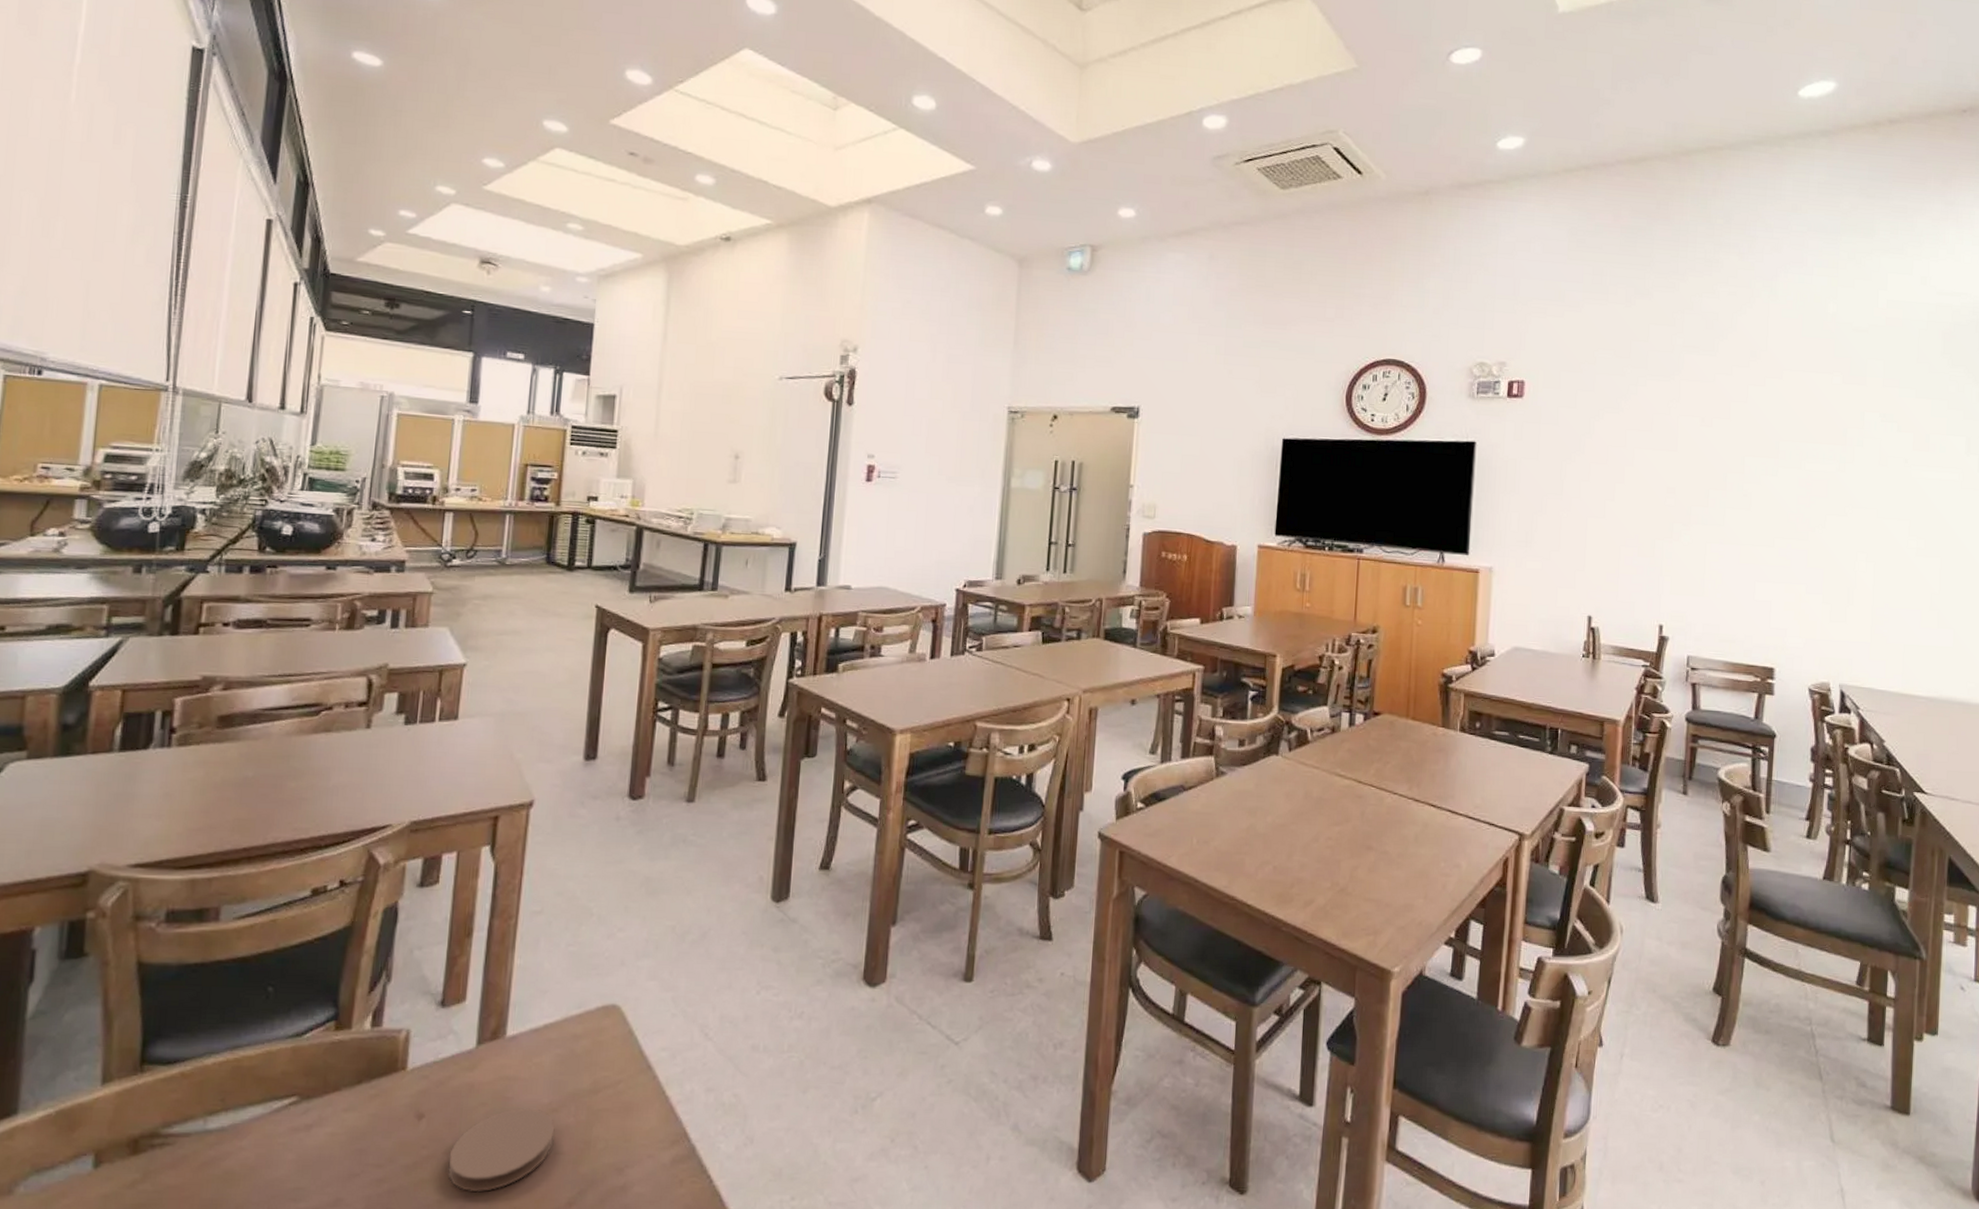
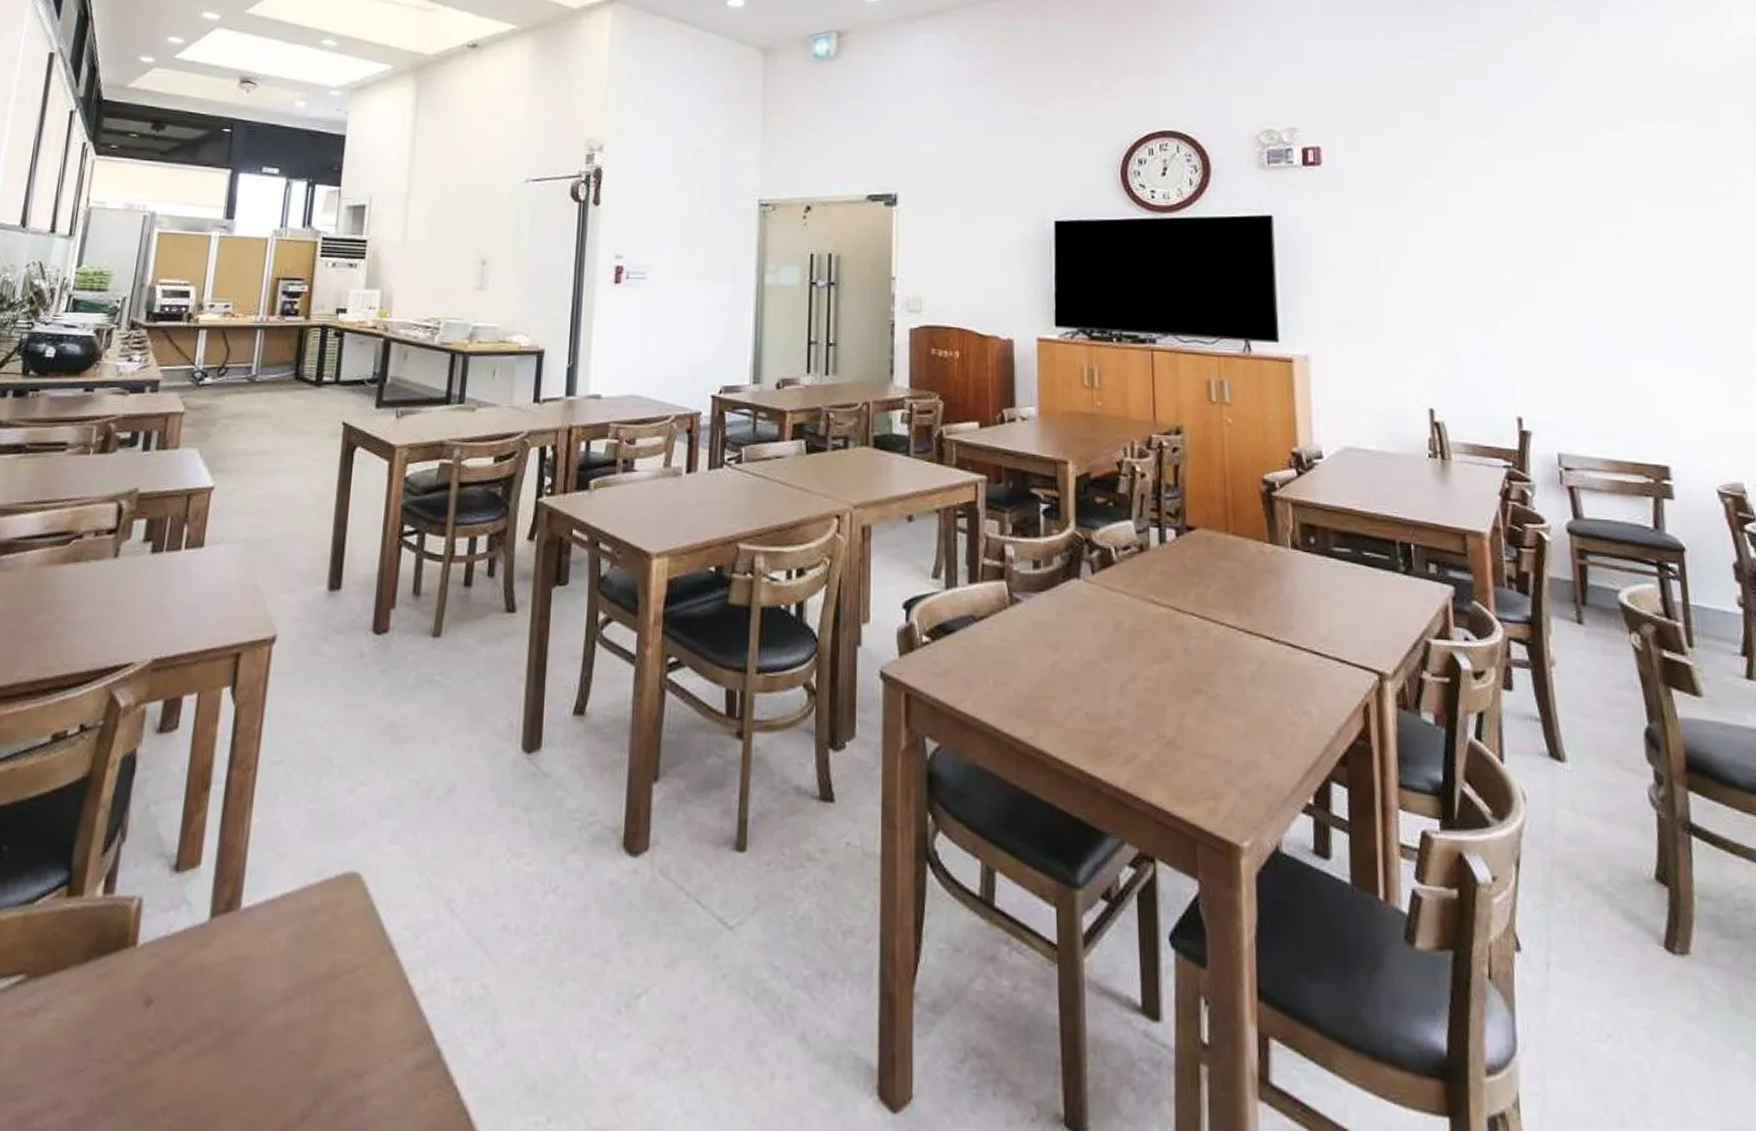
coaster: present [448,1108,555,1193] -> none [174,995,289,1099]

